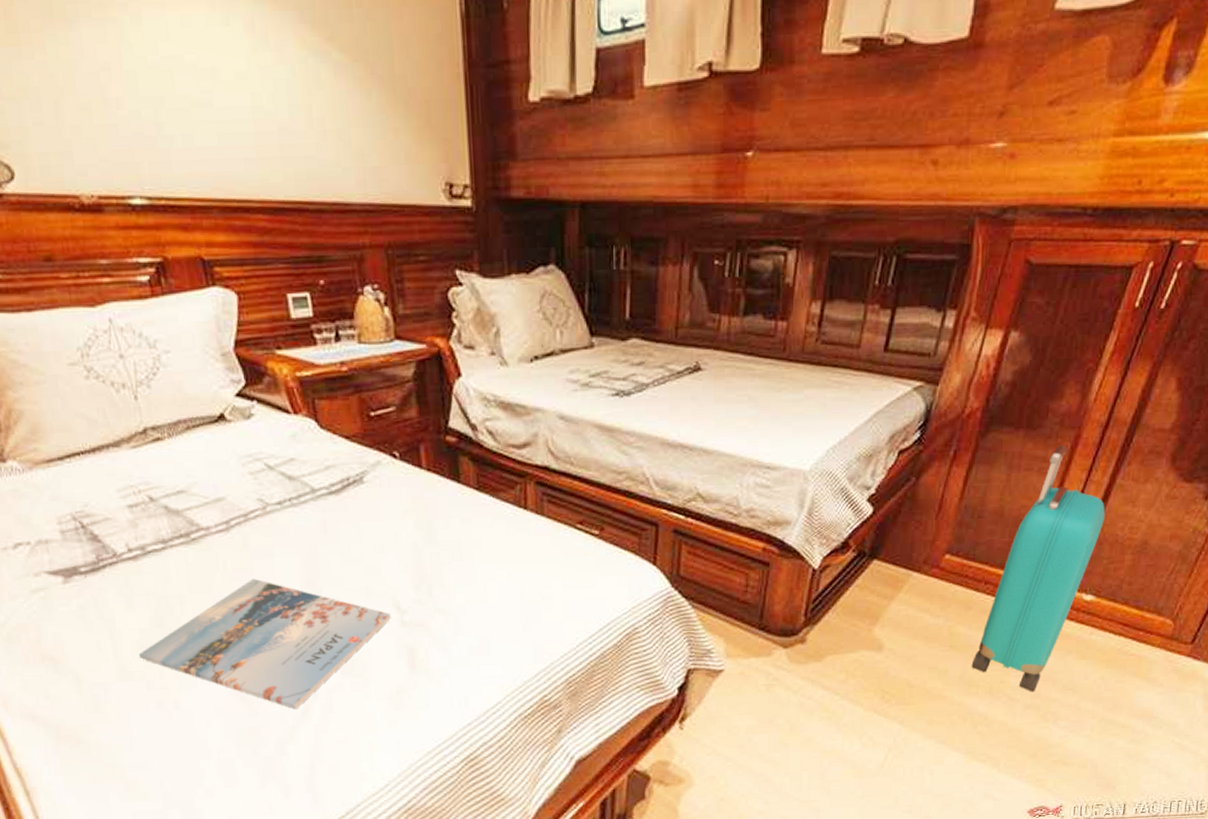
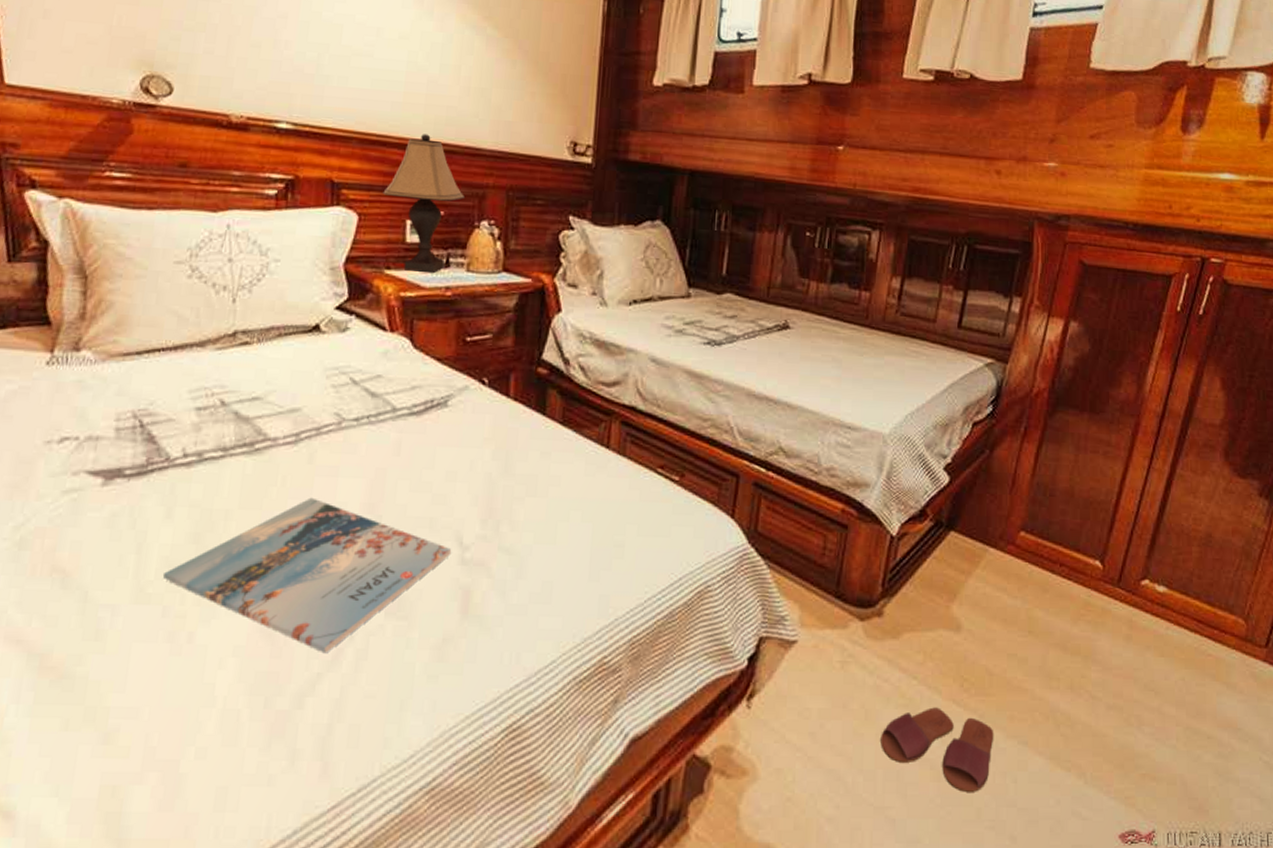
lamp: none [256,193,342,349] -> present [383,134,465,272]
slippers: none [805,717,913,785] -> present [880,707,994,792]
suitcase: present [971,445,1105,692] -> none [1051,431,1169,691]

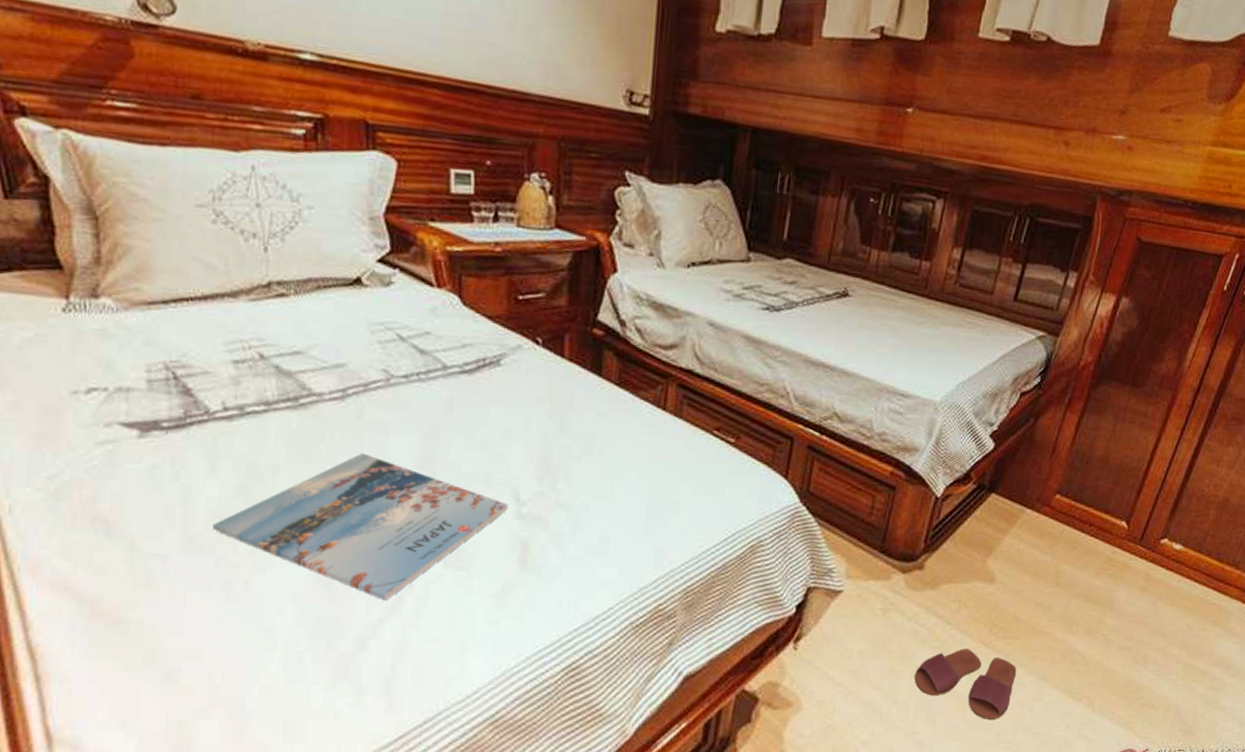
lamp: present [383,134,465,272] -> none [423,74,513,227]

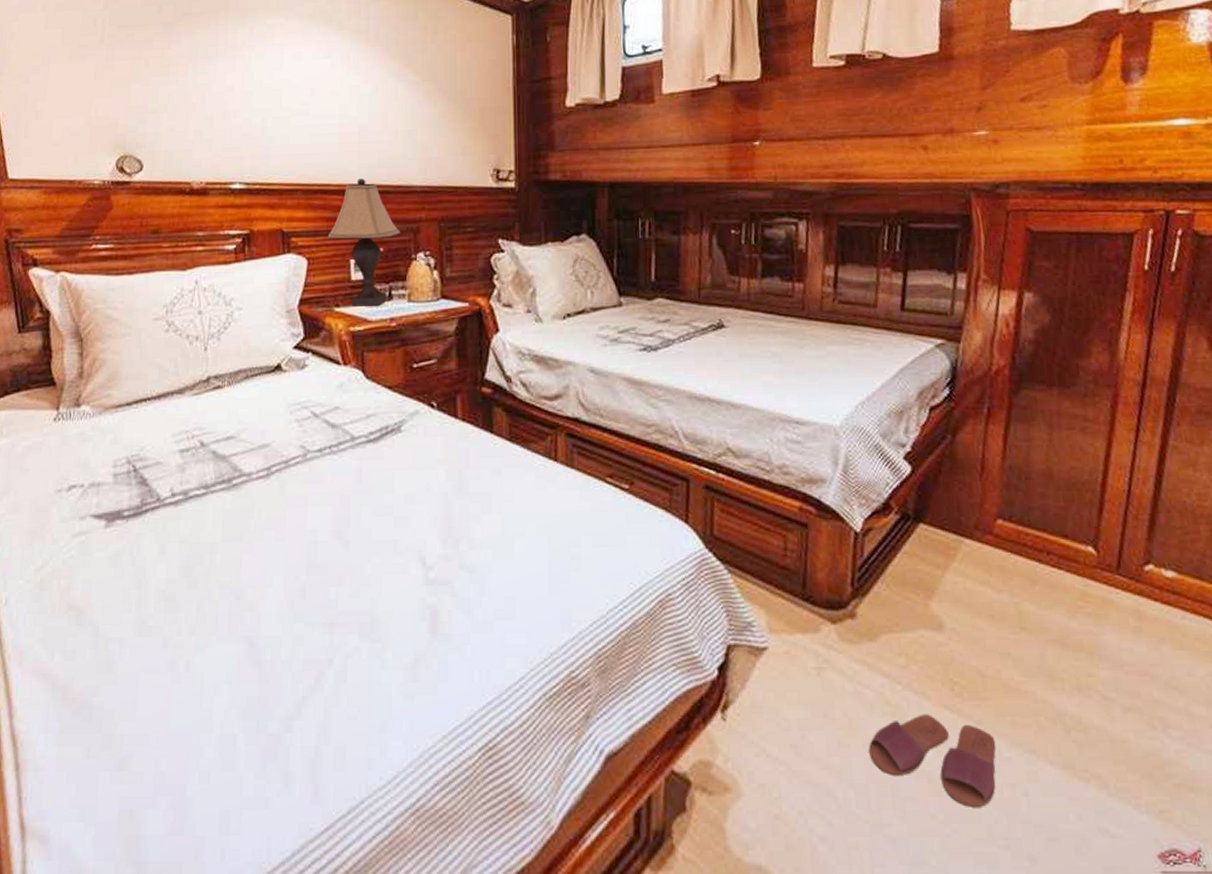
magazine: present [212,453,509,601] -> none [160,527,416,677]
lamp: none [423,74,513,227] -> present [327,178,400,307]

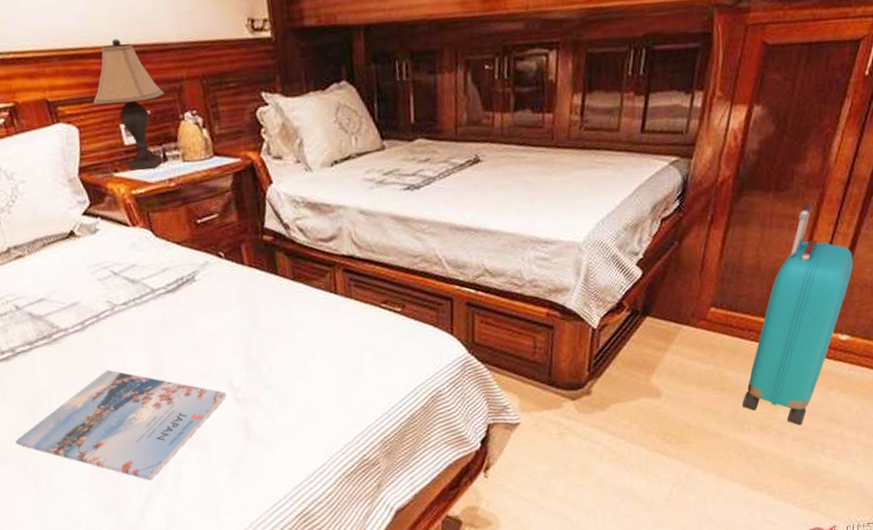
magazine: none [160,527,416,677] -> present [15,369,227,481]
slippers: present [869,714,996,807] -> none [597,457,694,516]
suitcase: none [1049,404,1166,690] -> present [742,203,853,426]

